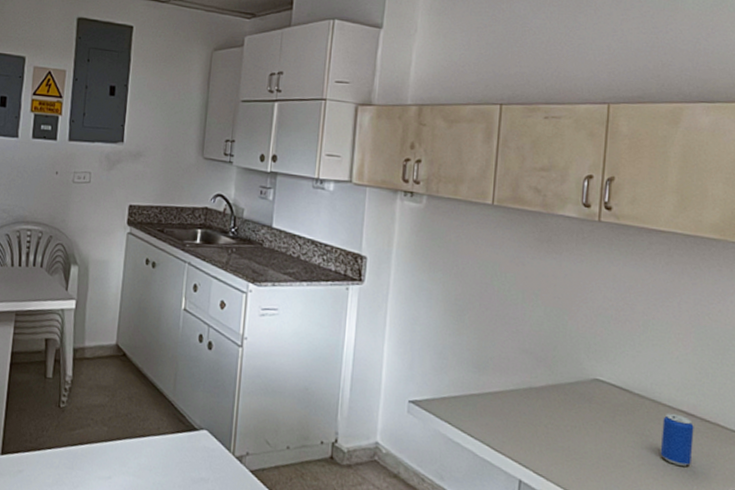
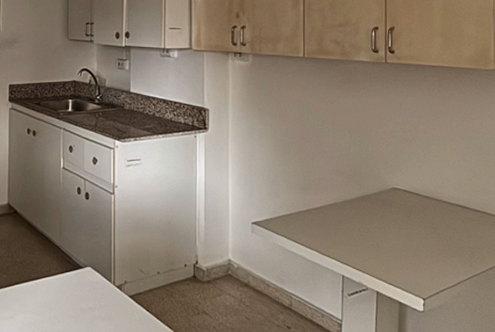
beverage can: present [660,413,694,466] -> none [446,208,470,248]

